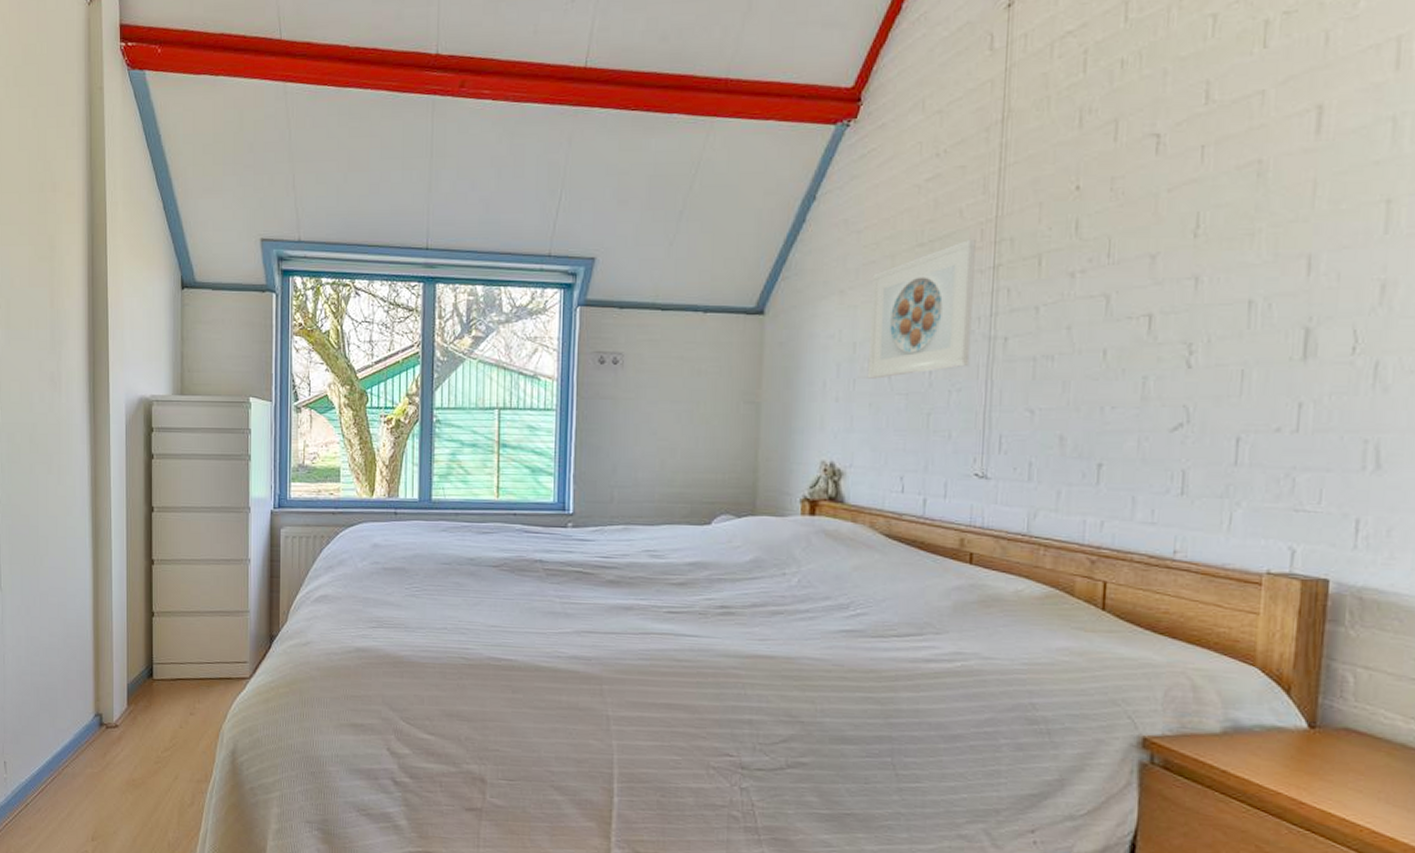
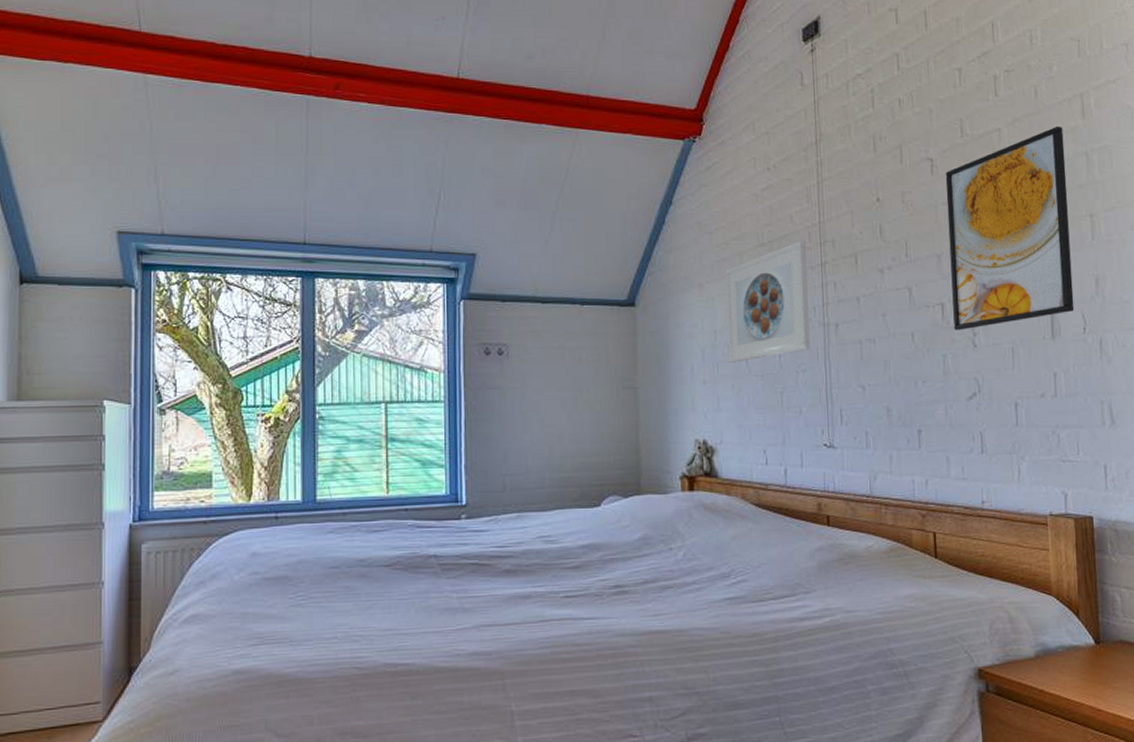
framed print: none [1163,82,1362,348] -> present [945,125,1075,330]

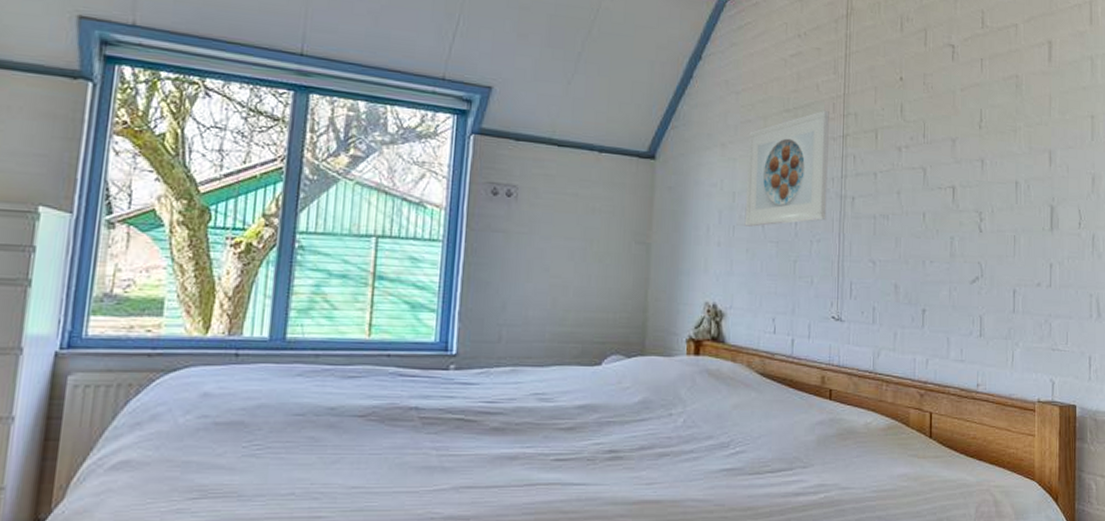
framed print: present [945,125,1075,330] -> none [963,28,1073,215]

